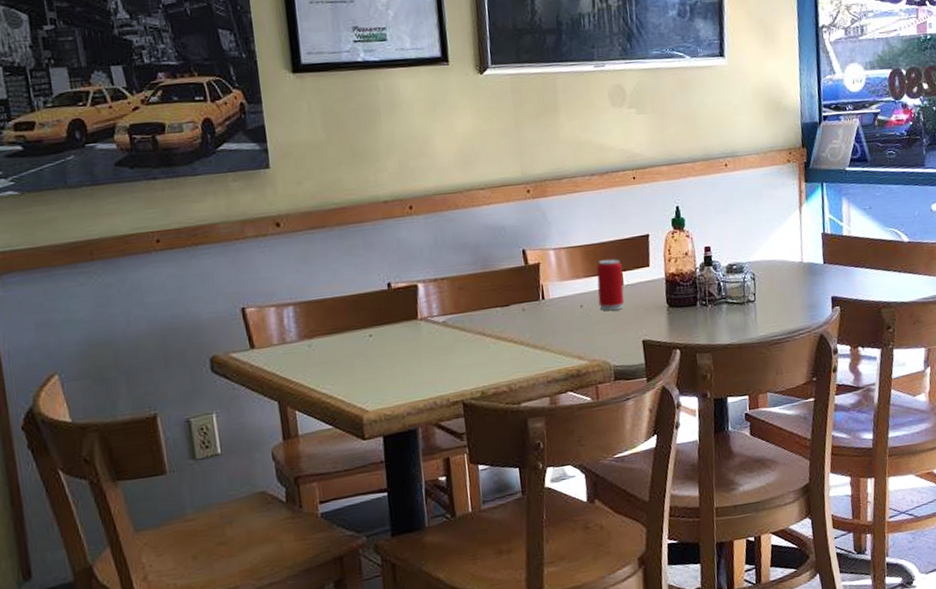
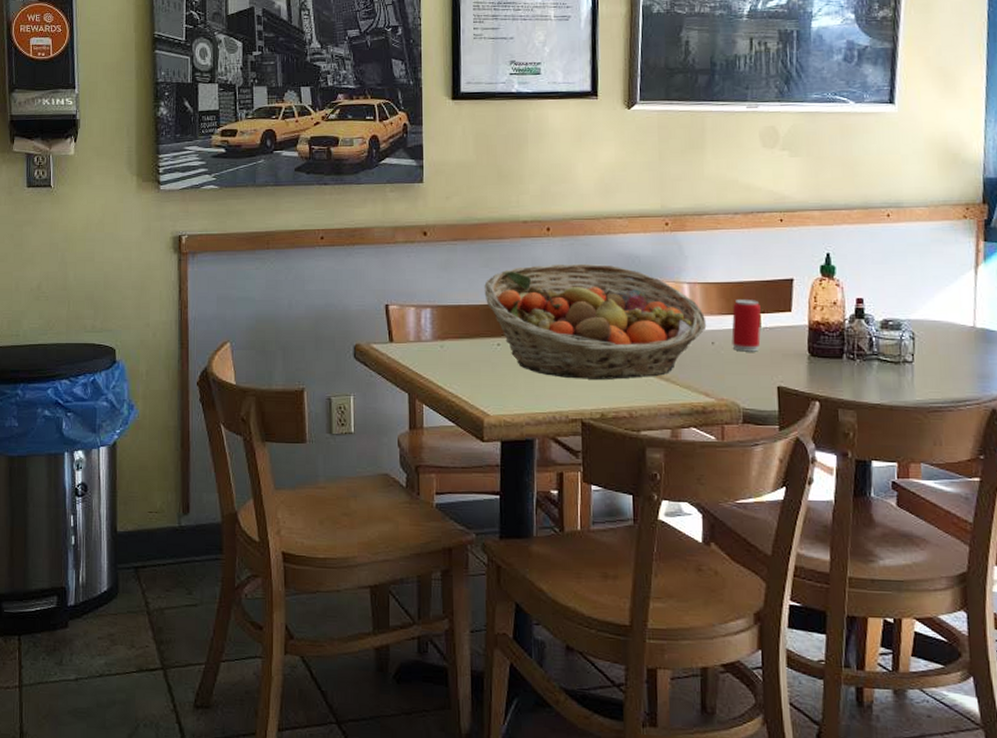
fruit basket: none [349,239,574,361] -> present [484,263,707,380]

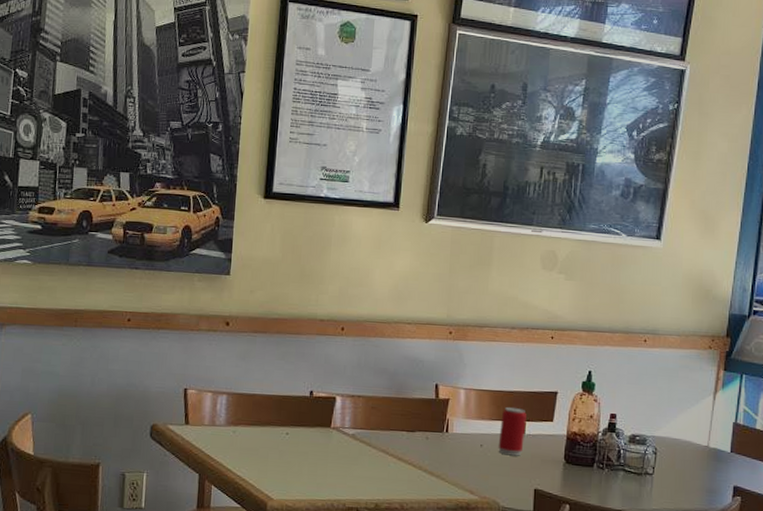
fruit basket: present [484,263,707,380] -> none [278,361,478,473]

